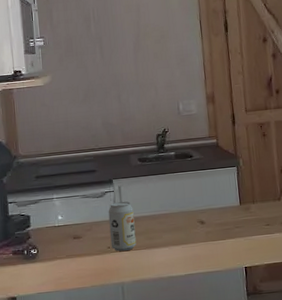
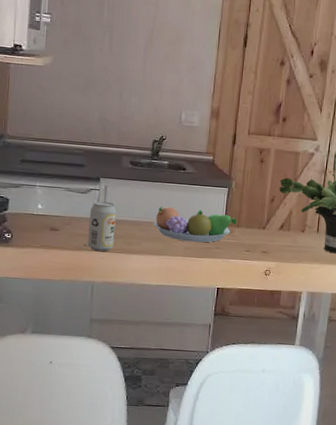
fruit bowl: none [171,193,252,227] -> present [153,206,237,243]

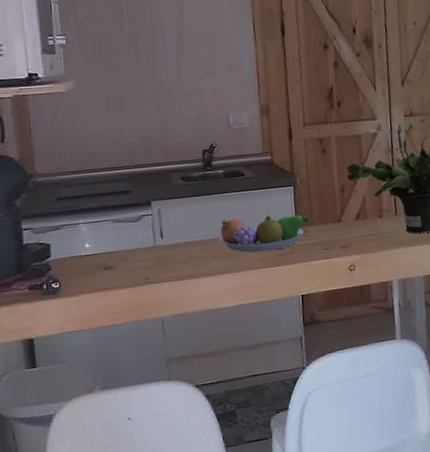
beverage can: present [87,201,116,251] -> none [145,226,179,282]

